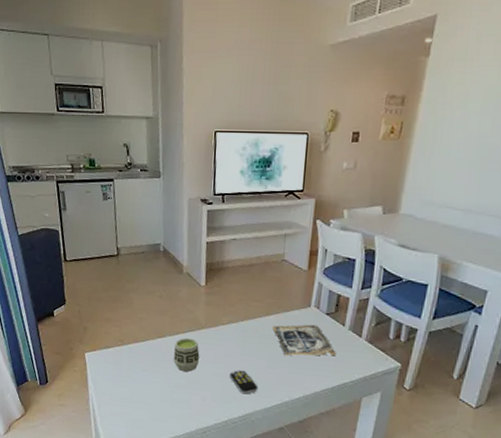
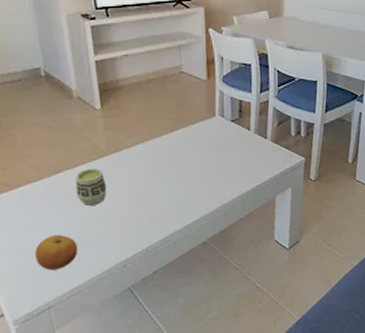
fruit: none [132,390,167,422] -> present [34,234,78,271]
remote control: present [230,370,258,395] -> none [143,192,175,217]
magazine: present [272,324,336,356] -> none [181,133,246,169]

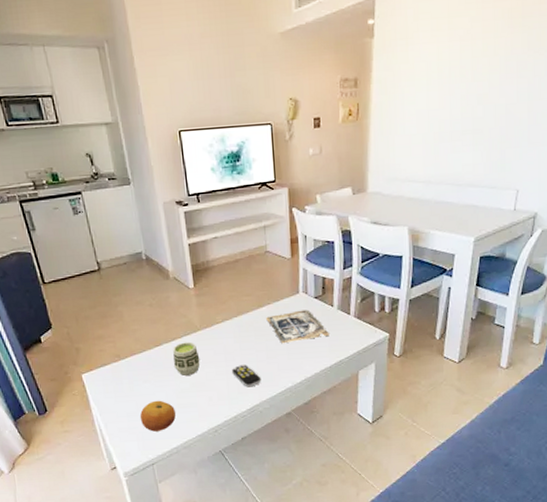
remote control: none [143,192,175,217] -> present [232,365,262,388]
magazine: none [181,133,246,169] -> present [266,309,329,344]

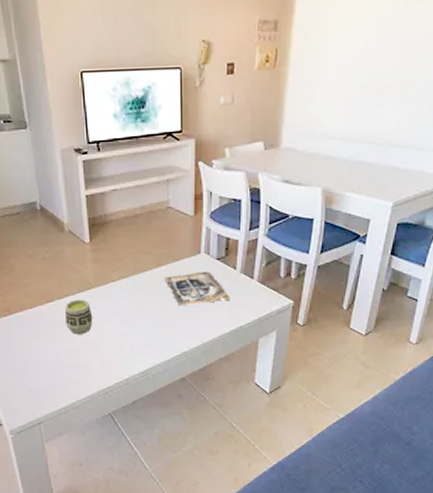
fruit: present [140,400,176,432] -> none [28,358,65,390]
remote control: present [232,365,262,388] -> none [126,326,156,350]

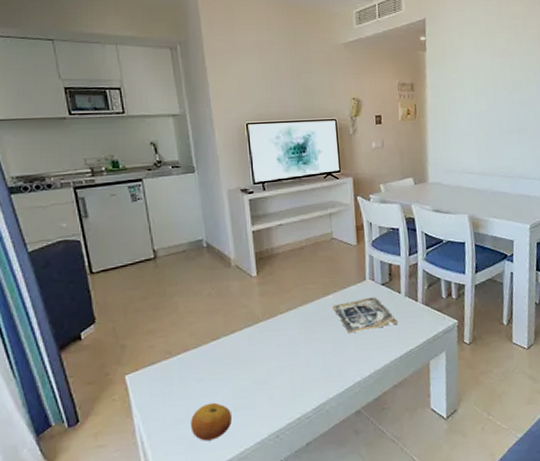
fruit: none [28,358,65,390] -> present [190,402,232,441]
cup: present [65,299,93,334] -> none [232,334,262,373]

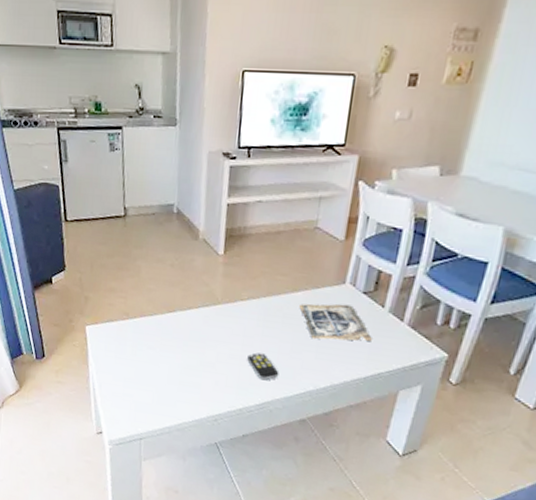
fruit: present [190,402,232,441] -> none [136,370,176,406]
remote control: none [296,358,328,384] -> present [247,352,279,381]

